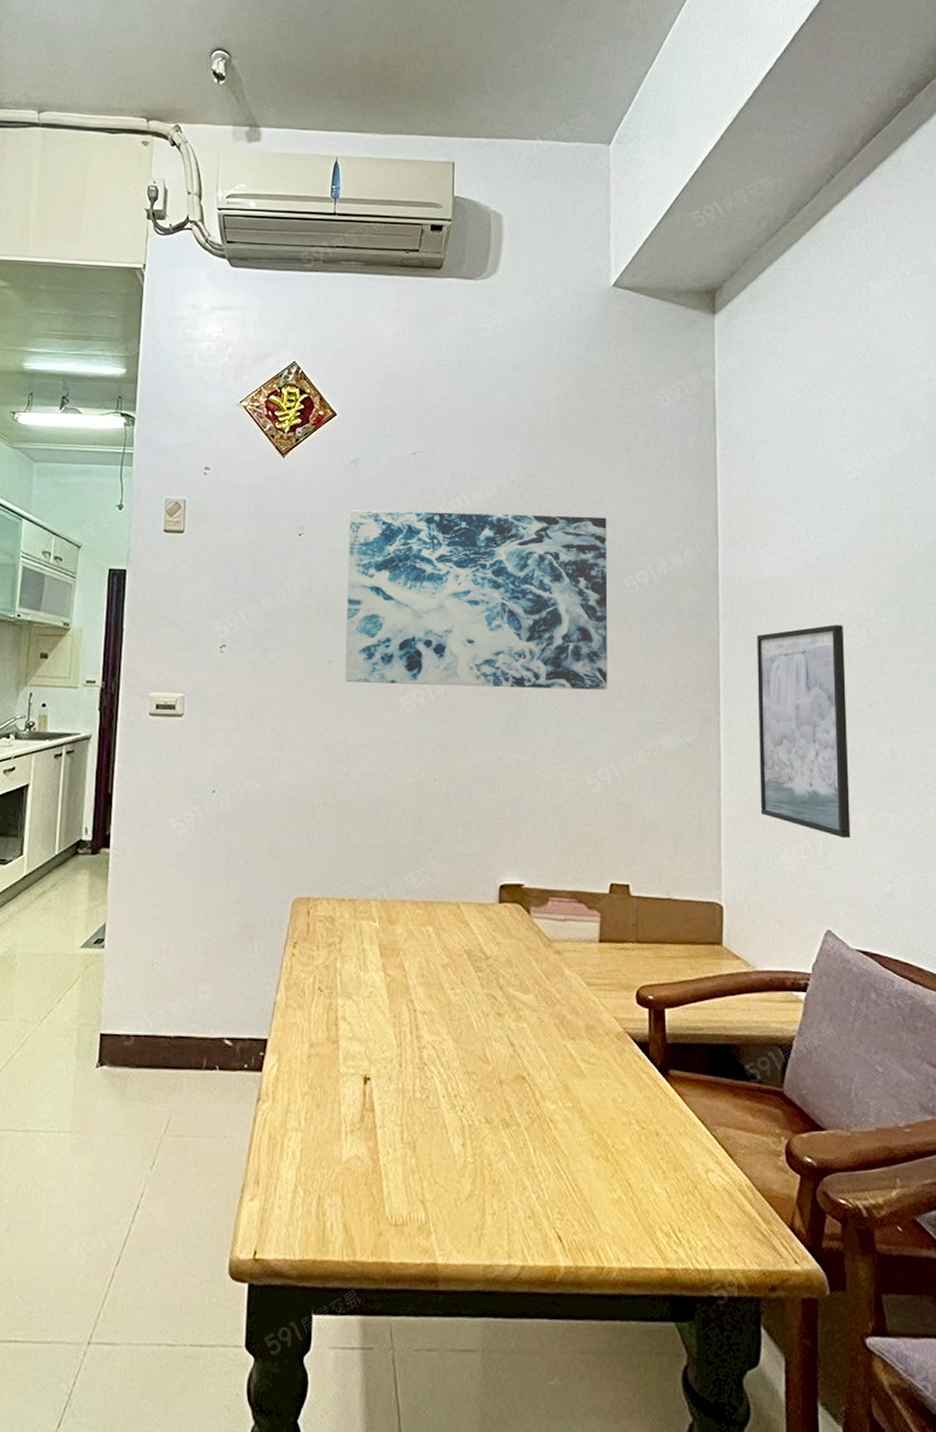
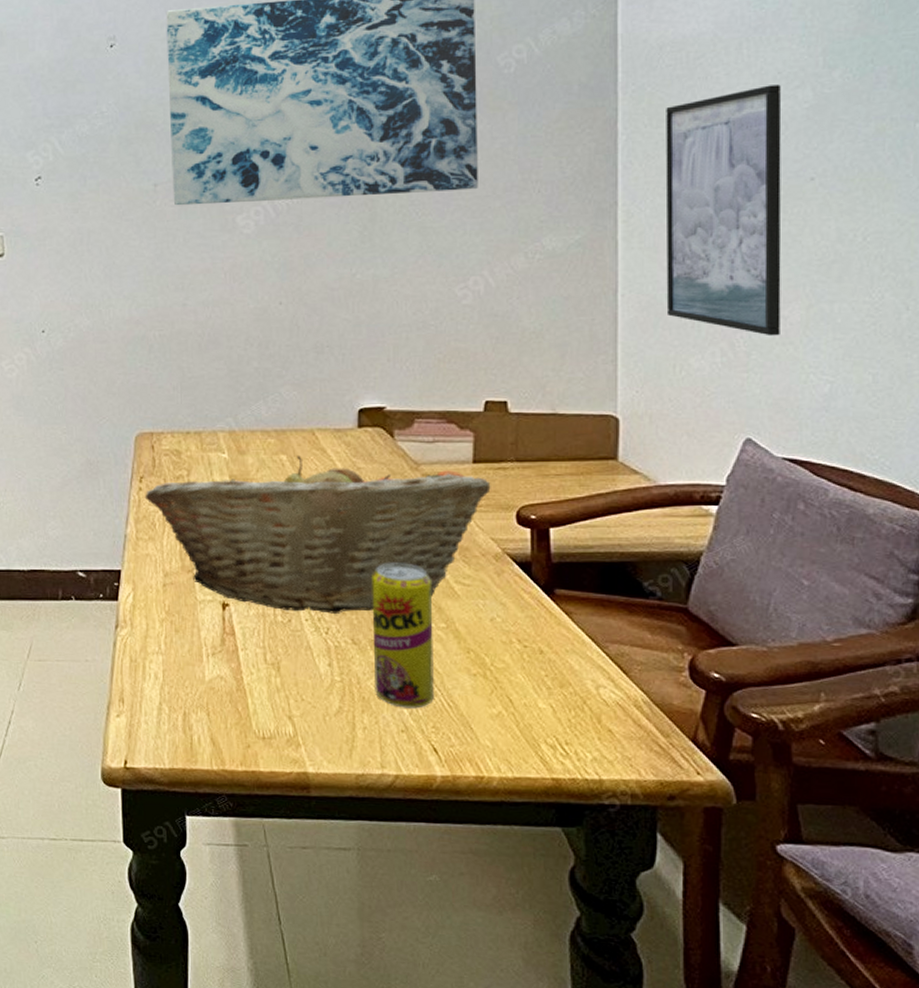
fruit basket: none [297,928,614,1091] -> present [144,456,491,614]
beverage can: none [505,1039,561,1193] -> present [372,562,434,708]

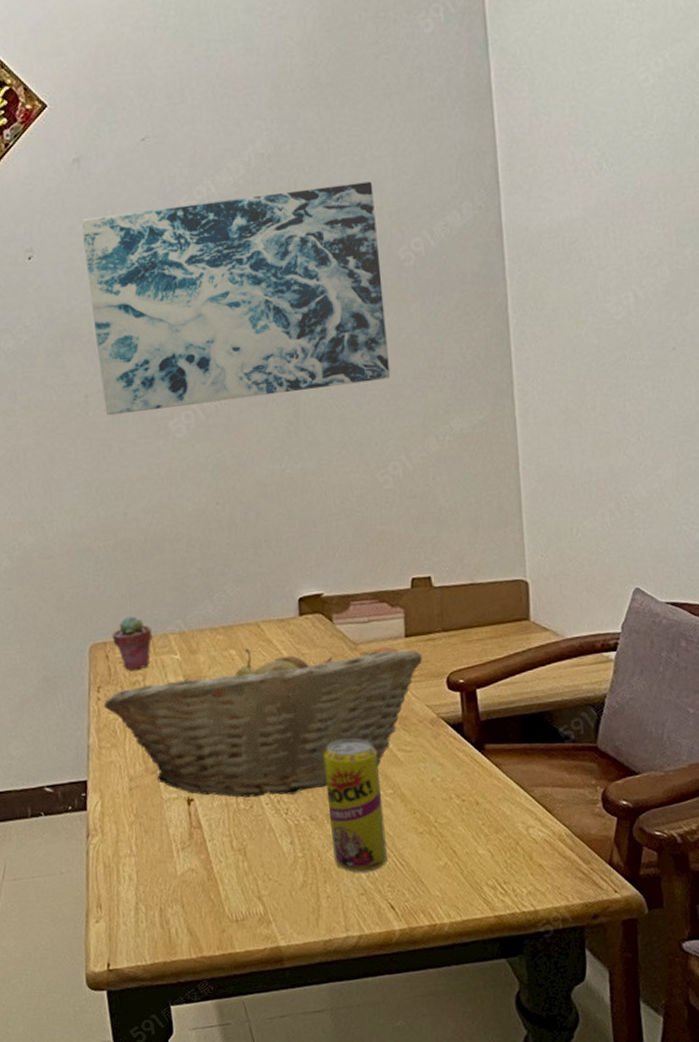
potted succulent: none [160,408,201,464] -> present [112,615,153,671]
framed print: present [665,84,782,336] -> none [548,264,657,495]

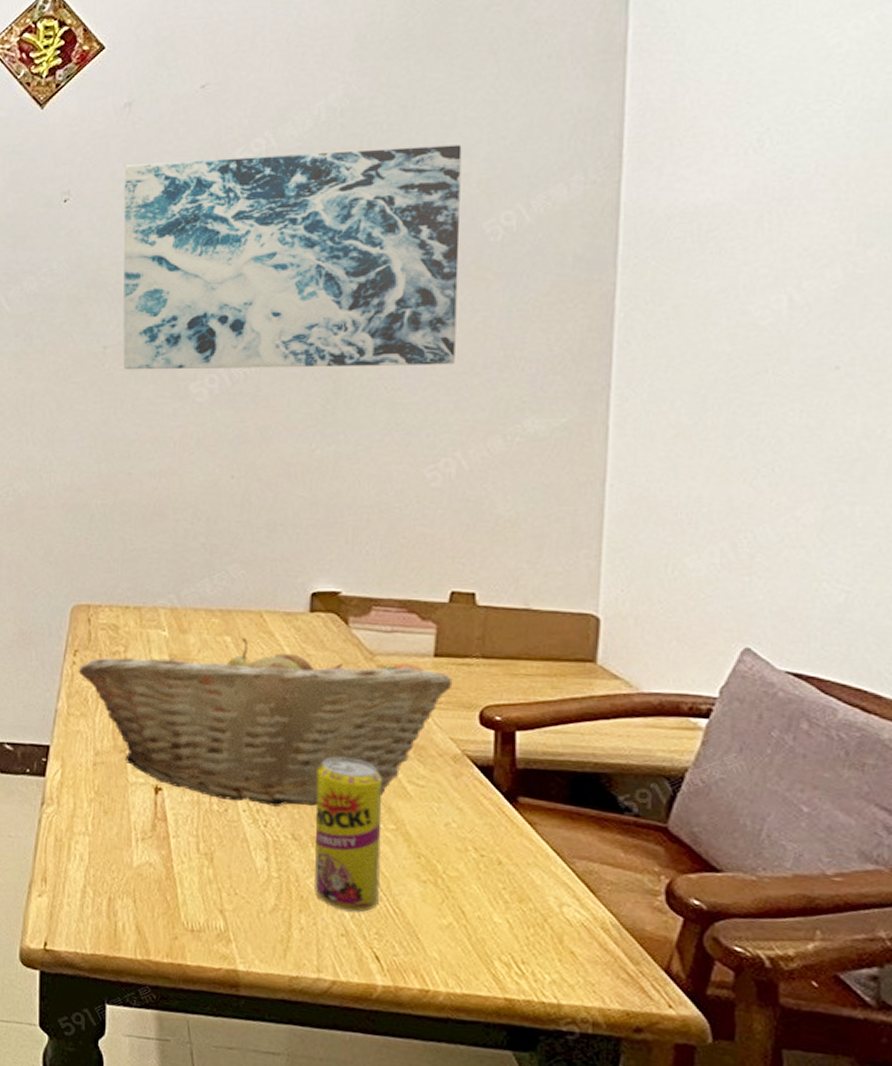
potted succulent: present [112,615,153,671] -> none [97,581,141,640]

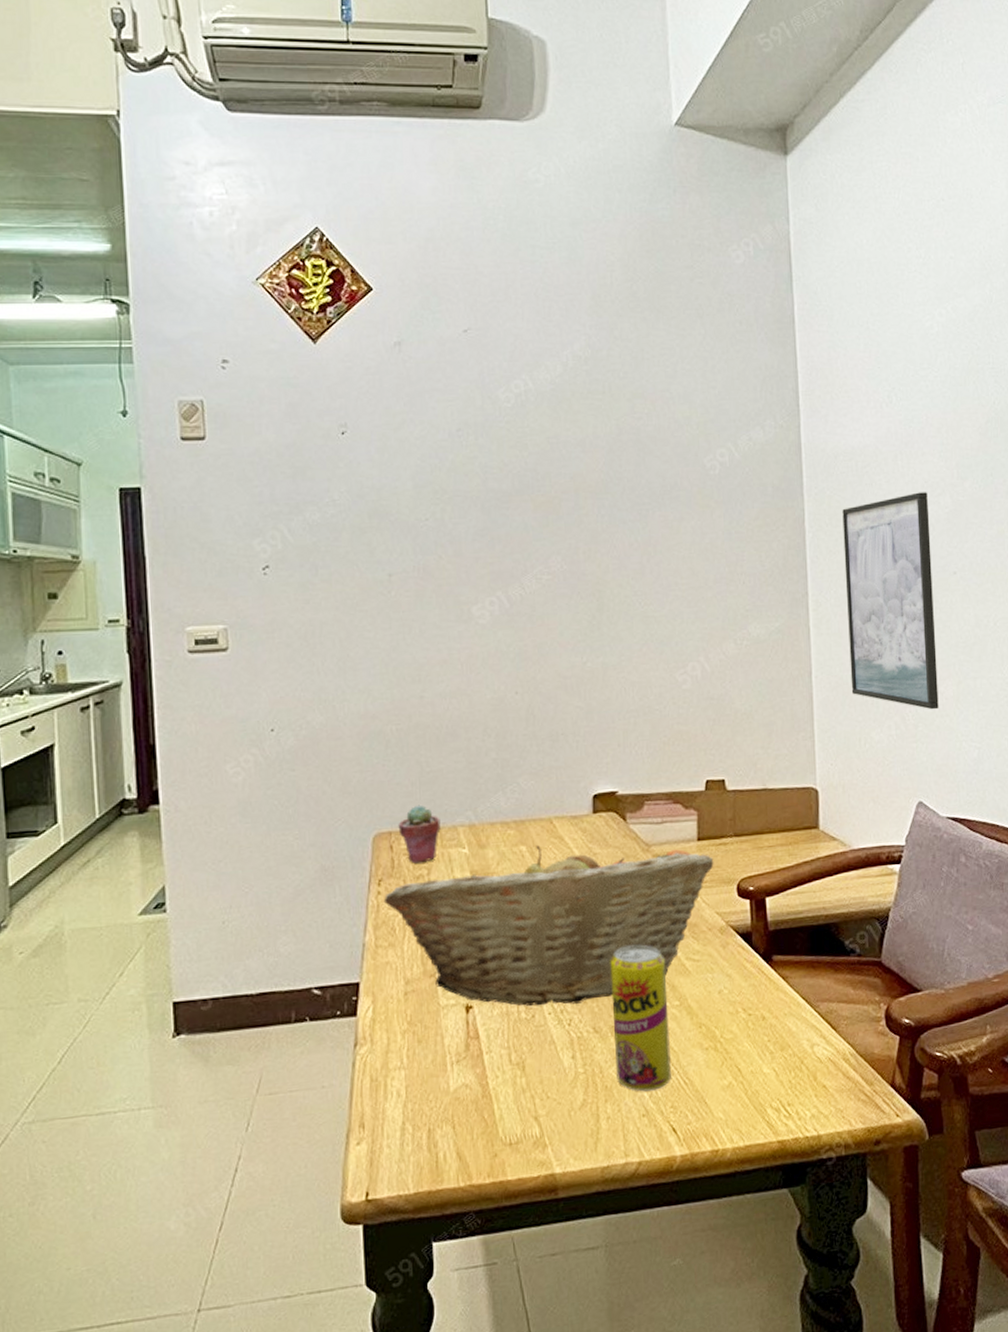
potted succulent: none [97,581,141,640] -> present [398,804,441,864]
wall art: present [123,144,462,370] -> none [398,392,692,597]
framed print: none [660,262,806,538] -> present [842,492,939,710]

